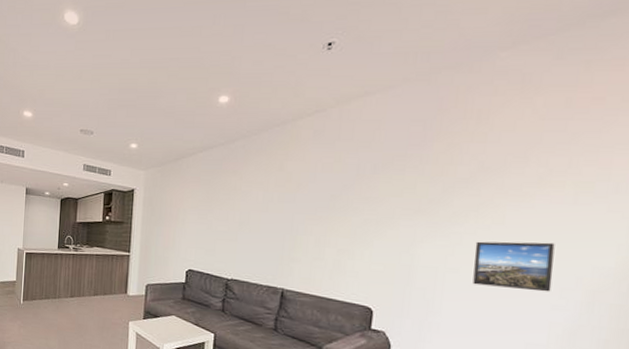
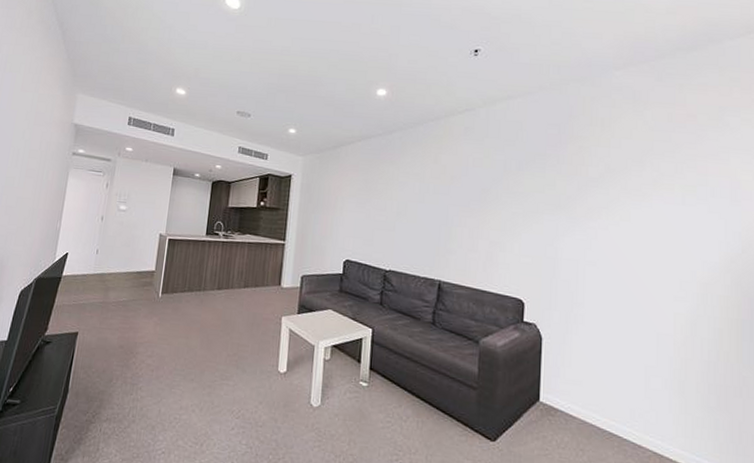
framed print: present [472,241,555,292] -> none [608,236,673,285]

